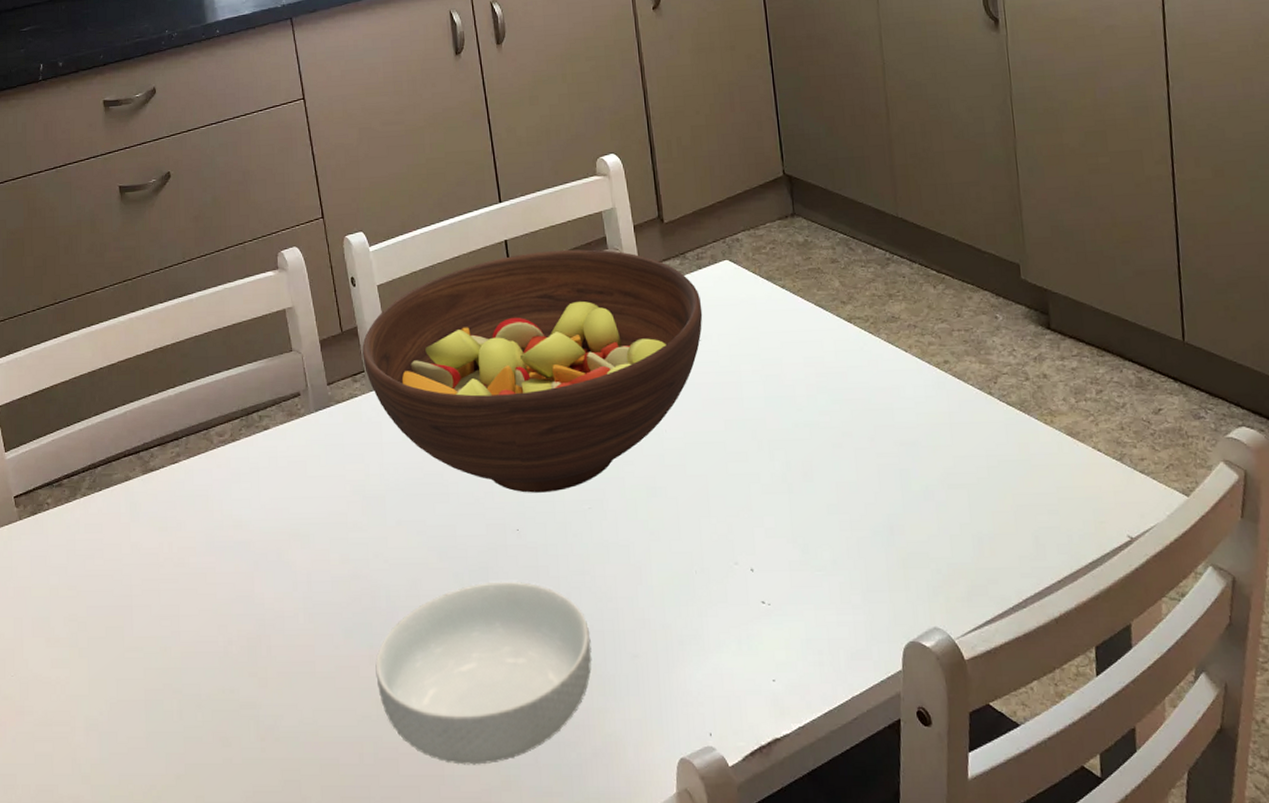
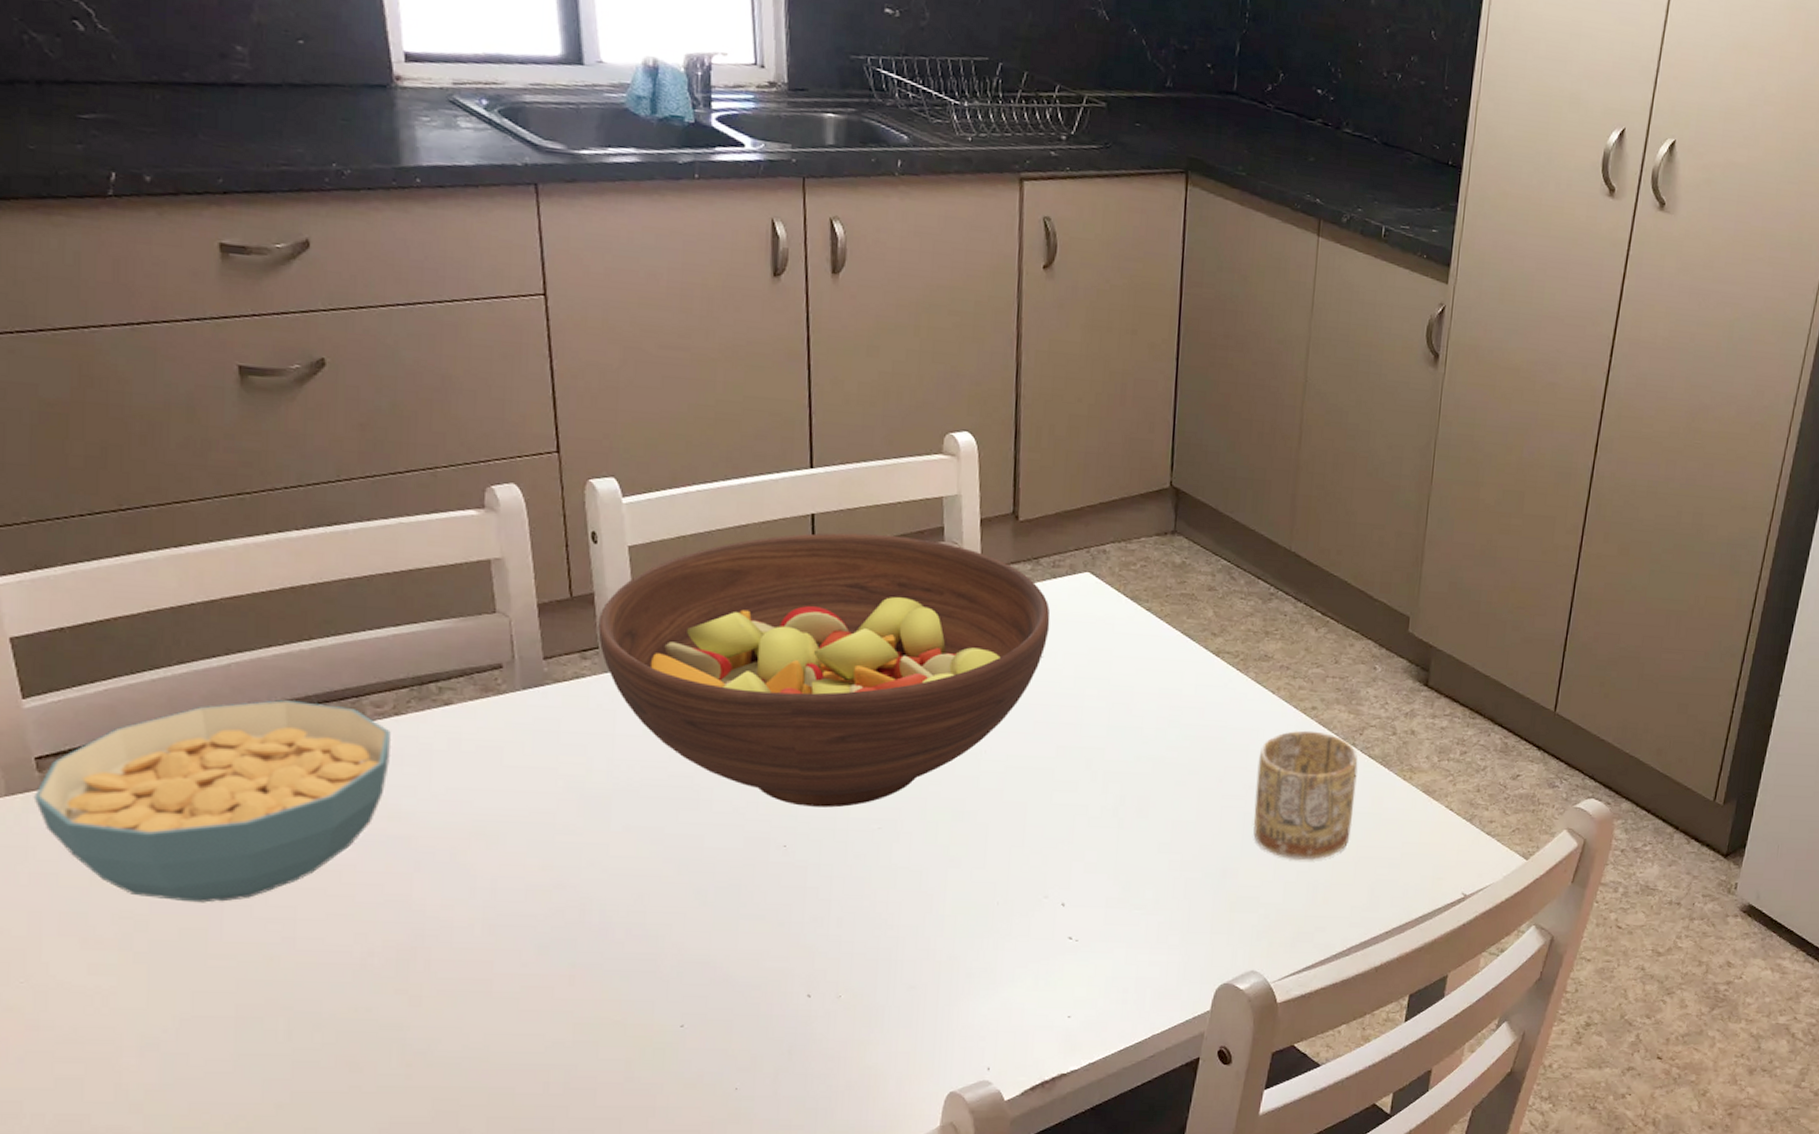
cereal bowl: none [14,436,232,605] -> present [33,700,392,903]
cereal bowl: present [375,581,592,765] -> none [576,901,861,1096]
mug: none [903,384,1004,513] -> present [1253,730,1358,861]

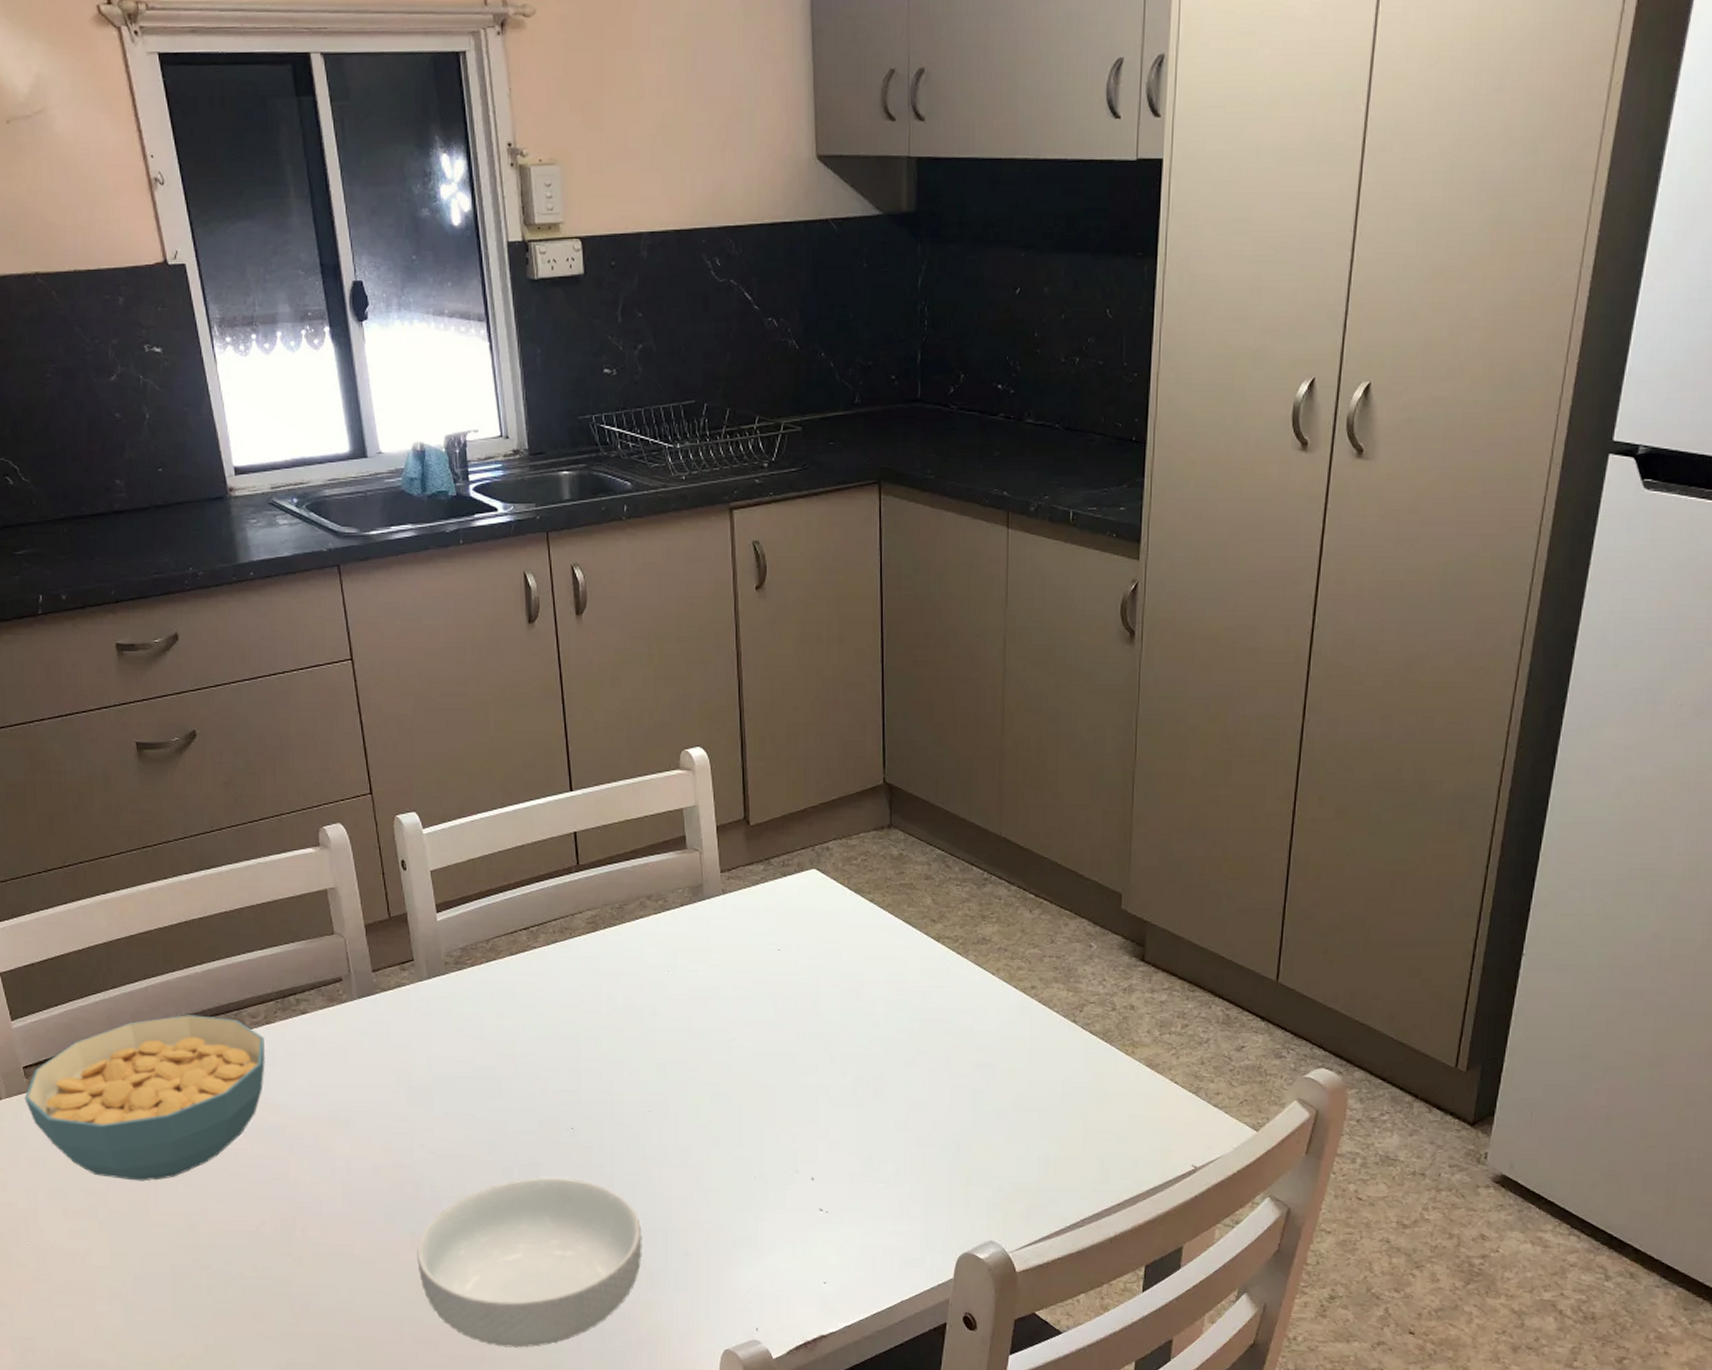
cereal bowl: none [576,901,861,1096] -> present [417,1177,642,1348]
fruit bowl: present [598,533,1051,808] -> none [412,846,784,1093]
mug: present [1253,730,1358,861] -> none [982,1009,1080,1136]

